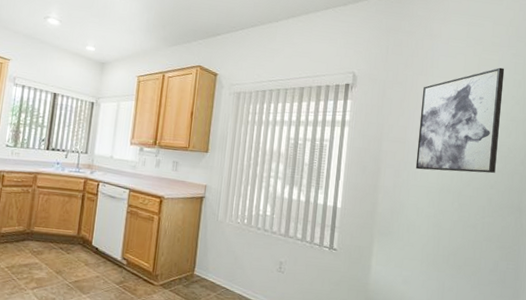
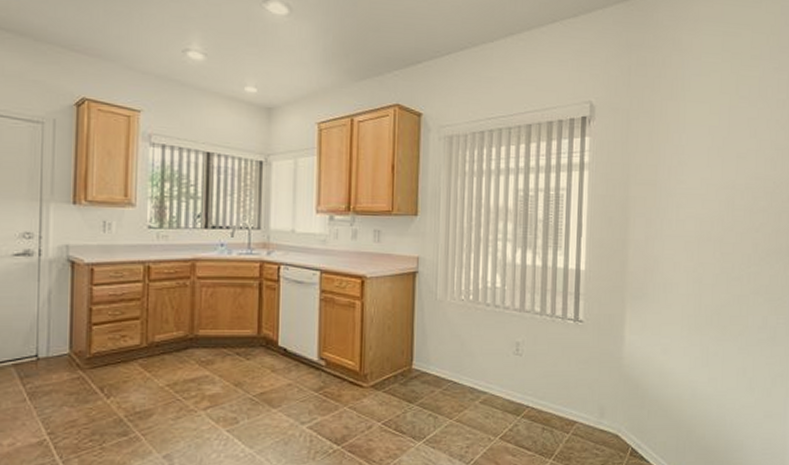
wall art: present [415,67,505,174] -> none [669,85,767,217]

